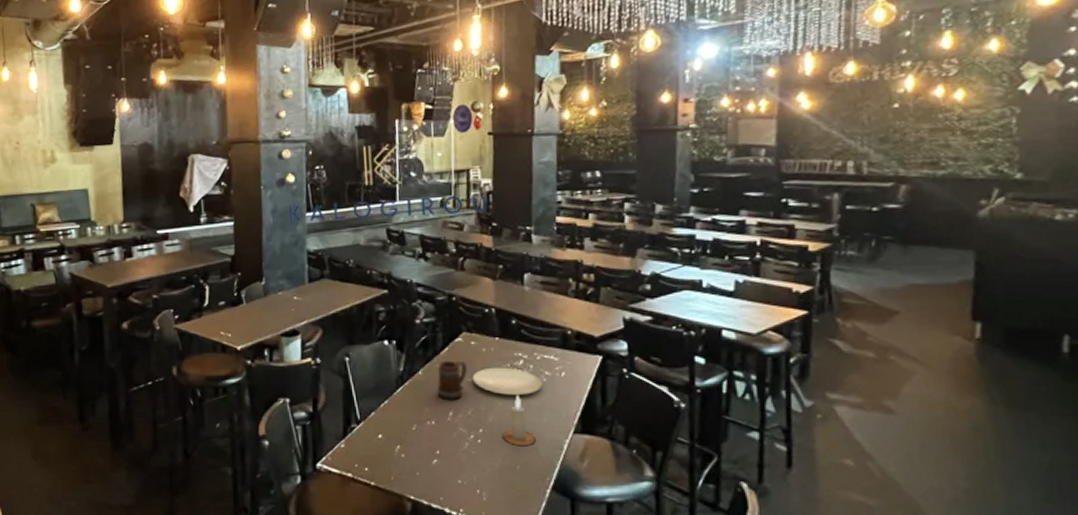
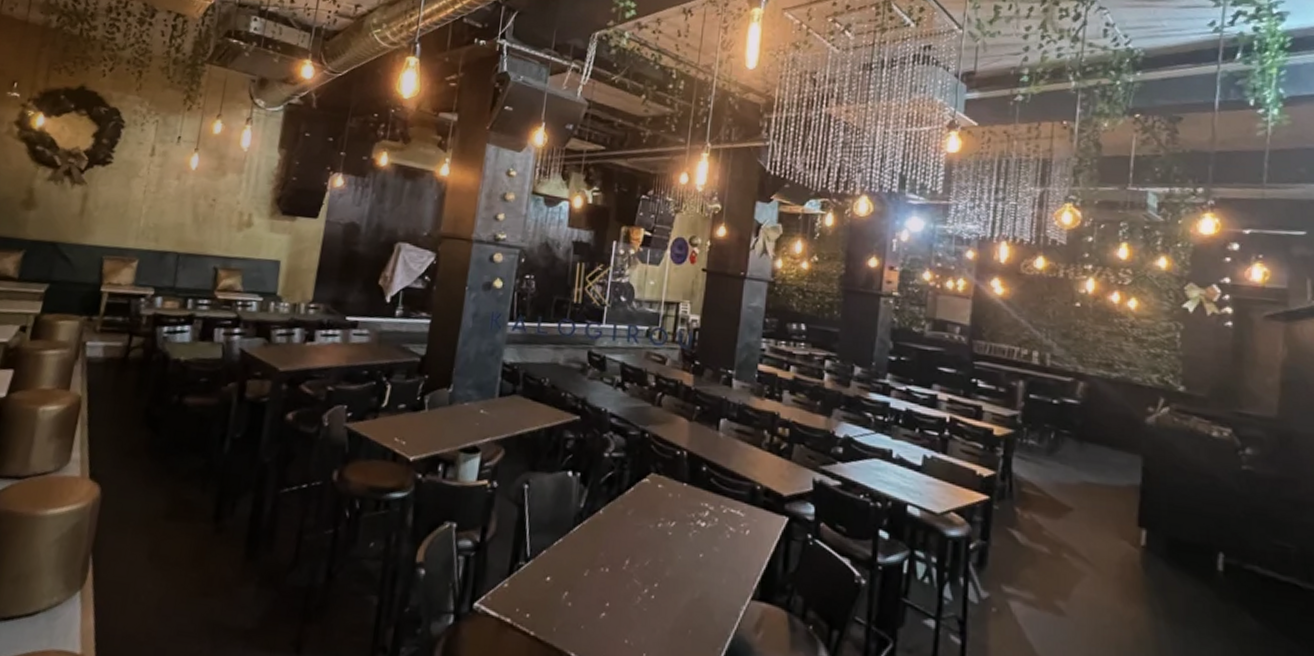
beer mug: present [437,360,467,401] -> none [615,501,651,548]
plate: present [472,367,543,395] -> none [654,515,726,551]
candle: present [503,395,536,447] -> none [678,549,712,609]

